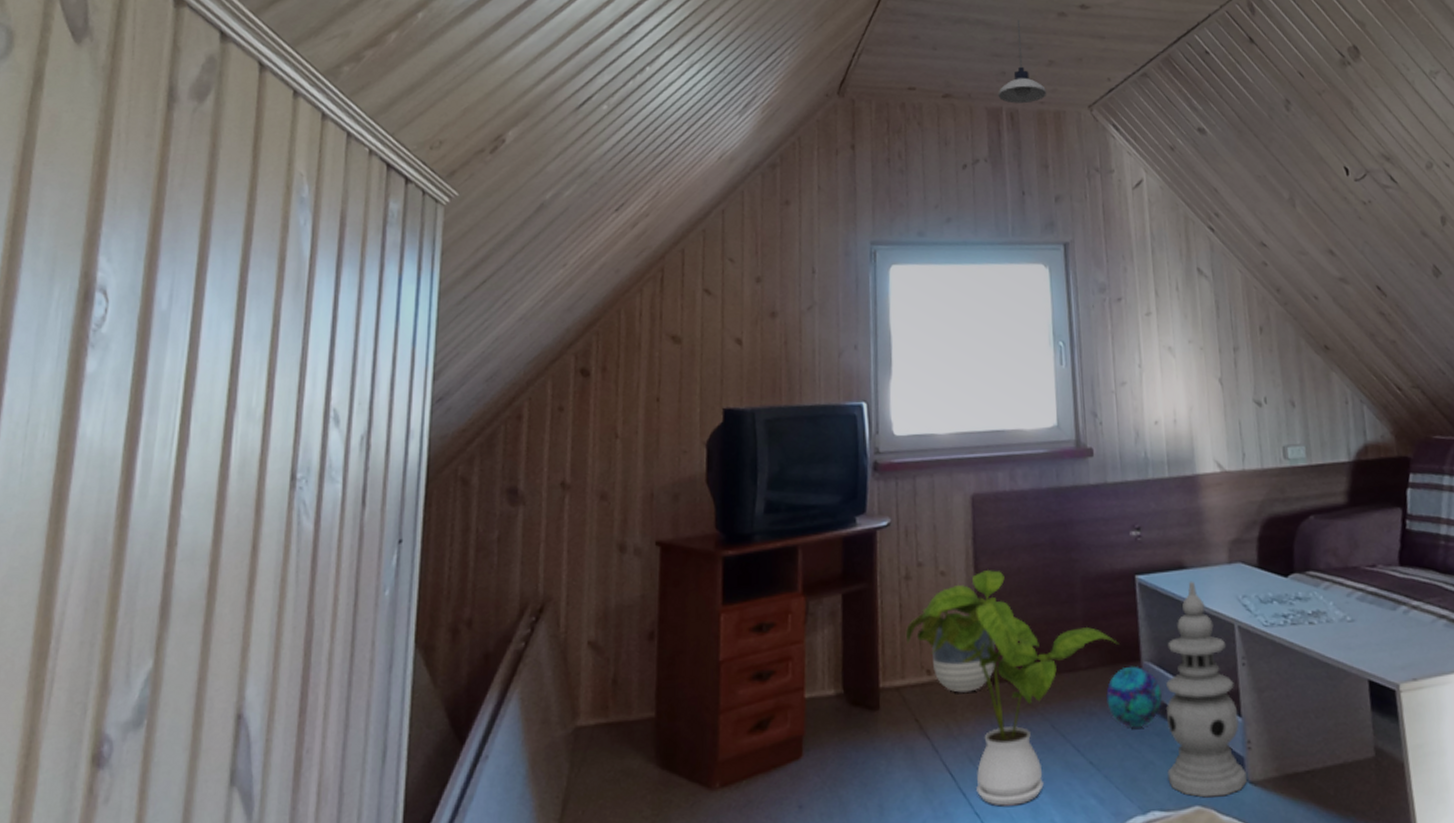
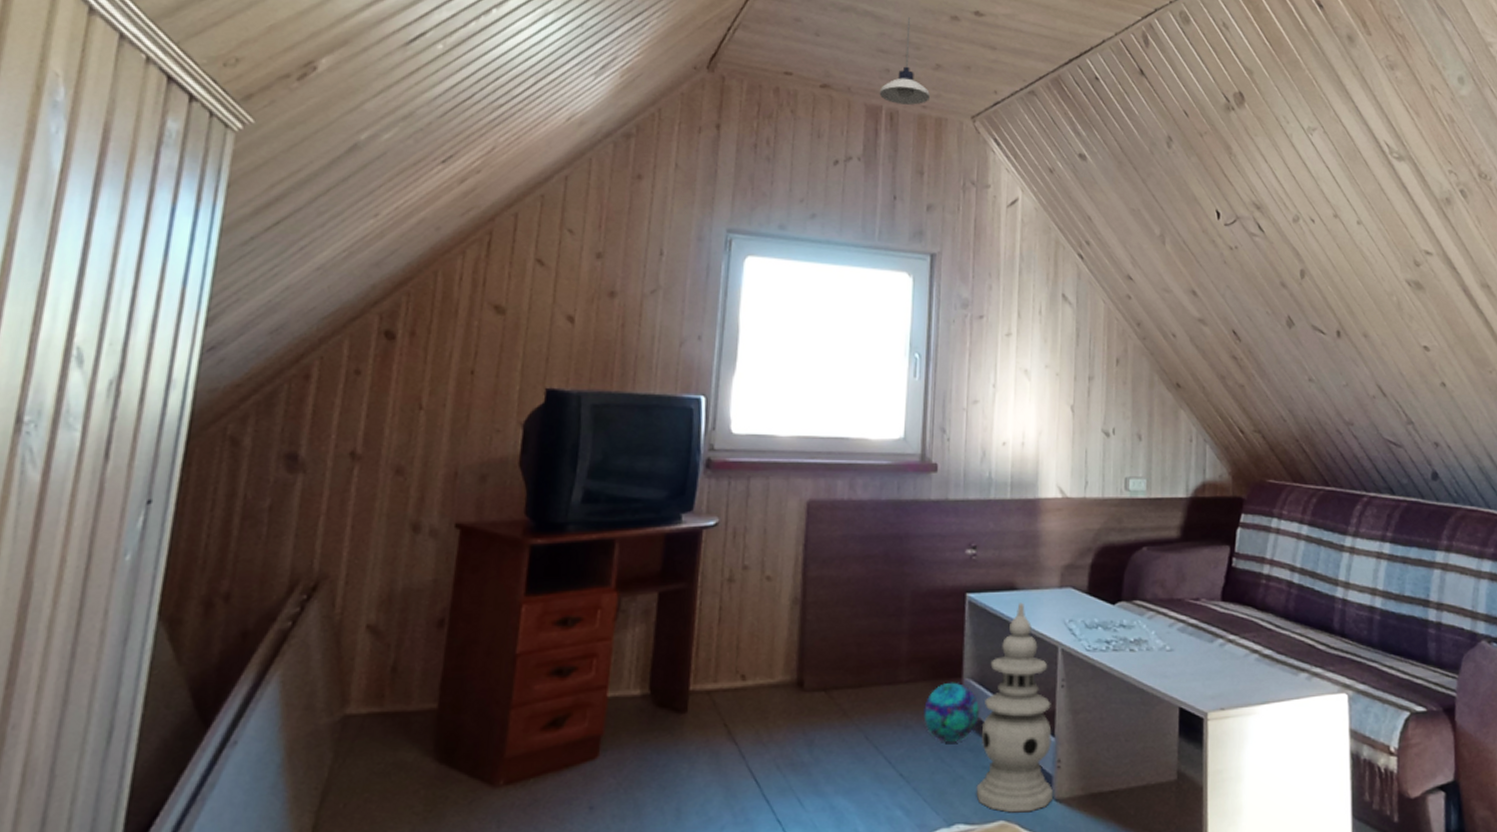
house plant: present [905,569,1120,806] -> none [722,577,943,815]
planter: present [932,615,996,693] -> none [748,622,817,700]

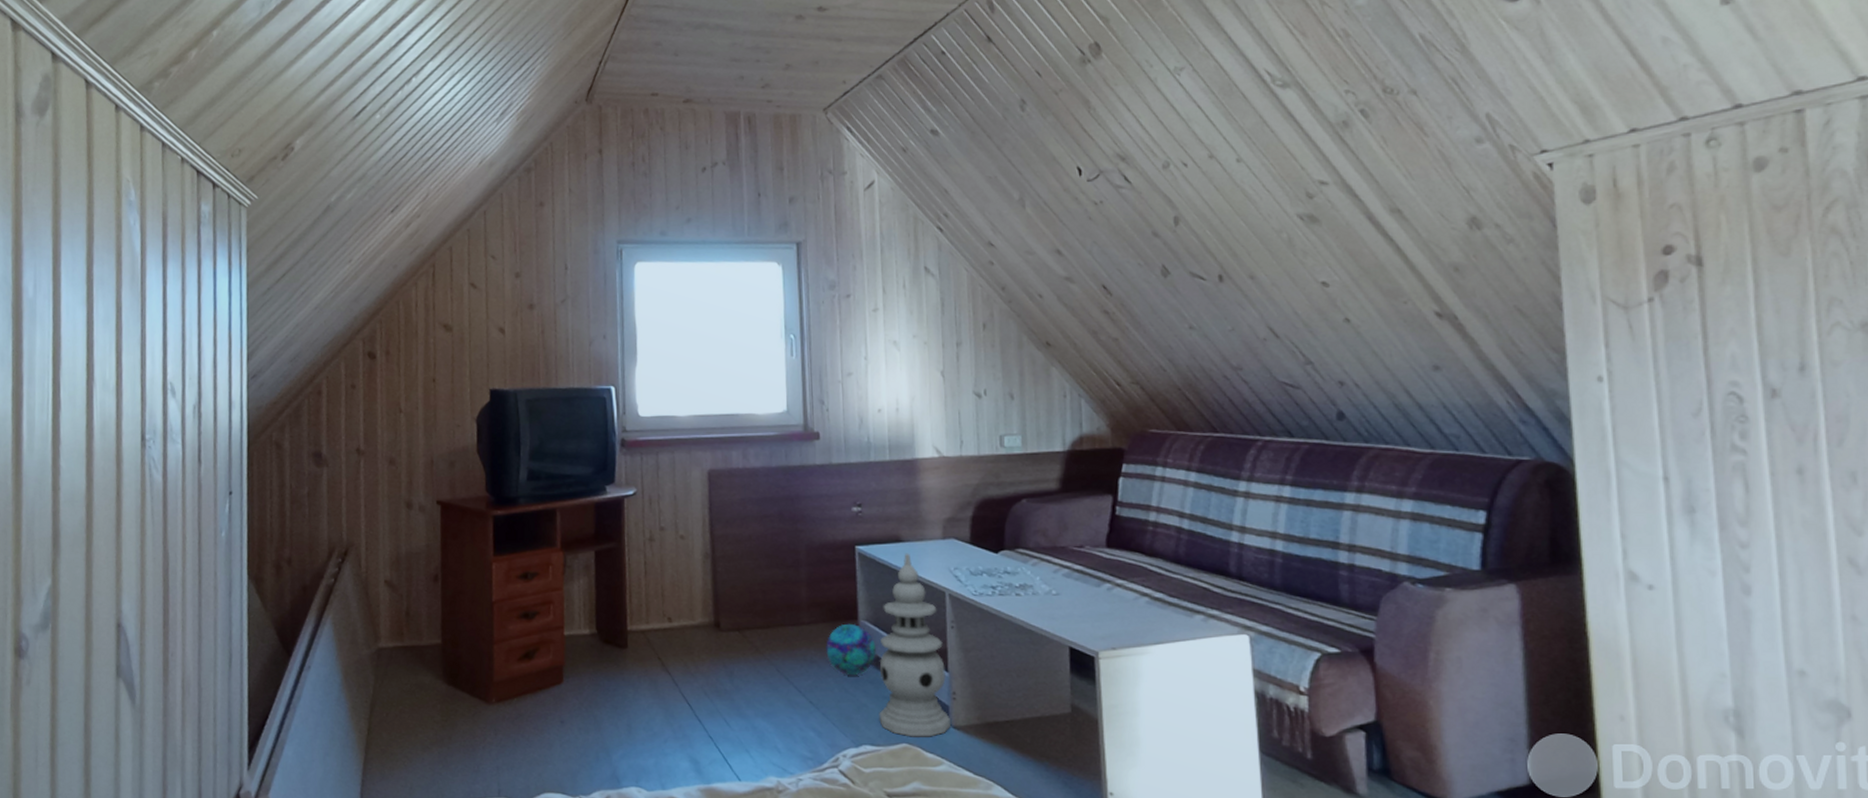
pendant light: present [879,16,931,105] -> none [736,23,784,108]

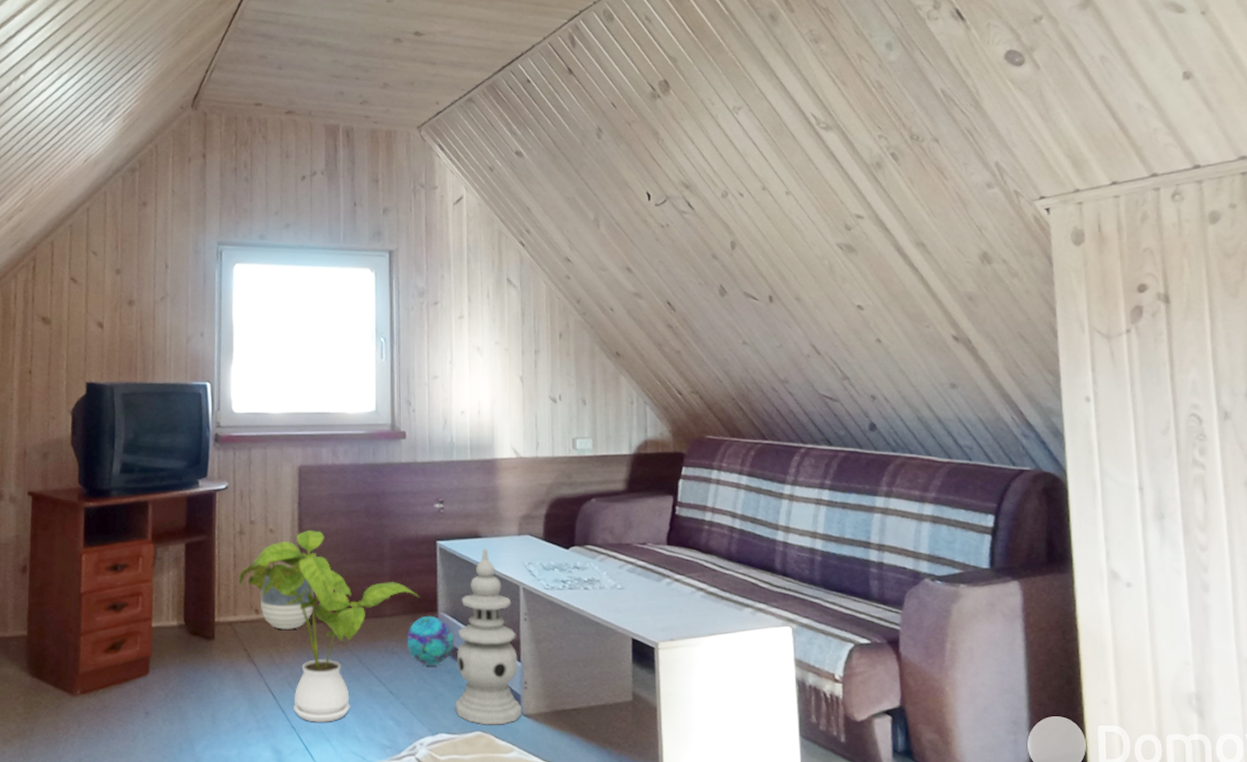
house plant: none [649,535,839,733] -> present [238,529,420,722]
planter: none [673,574,729,638] -> present [261,567,314,629]

